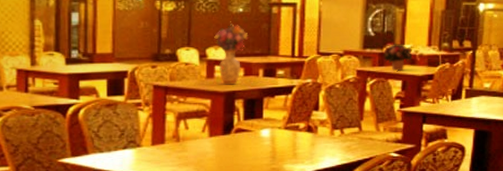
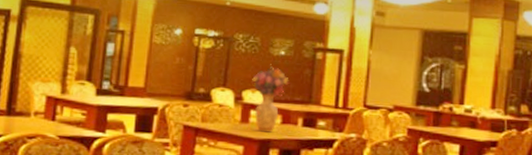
bouquet: present [382,43,413,72] -> none [438,102,473,135]

